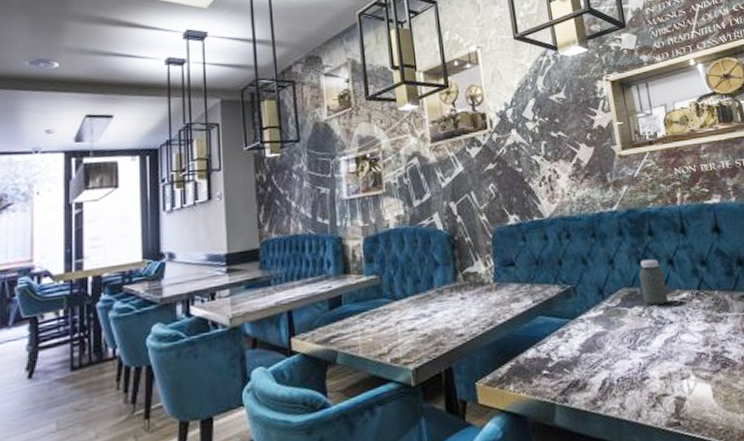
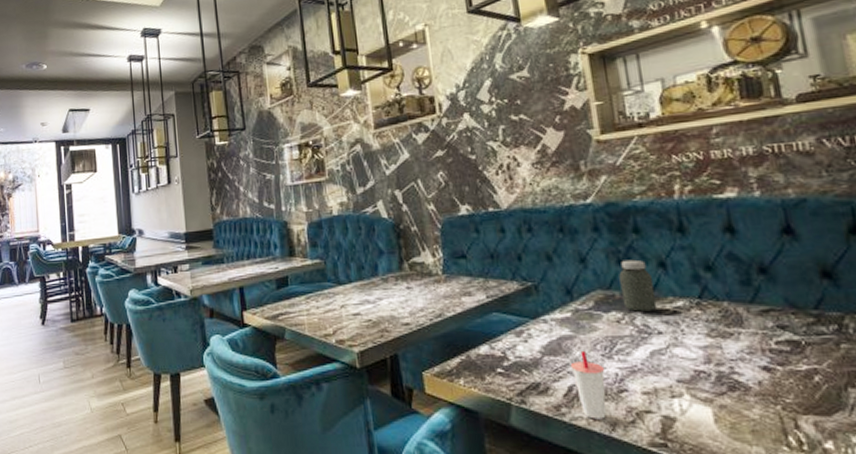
cup: none [603,344,633,409] -> present [570,350,607,419]

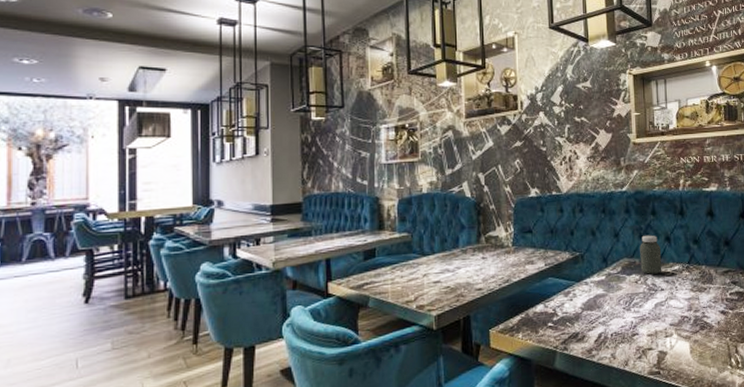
cup: present [570,350,607,419] -> none [601,305,625,358]

